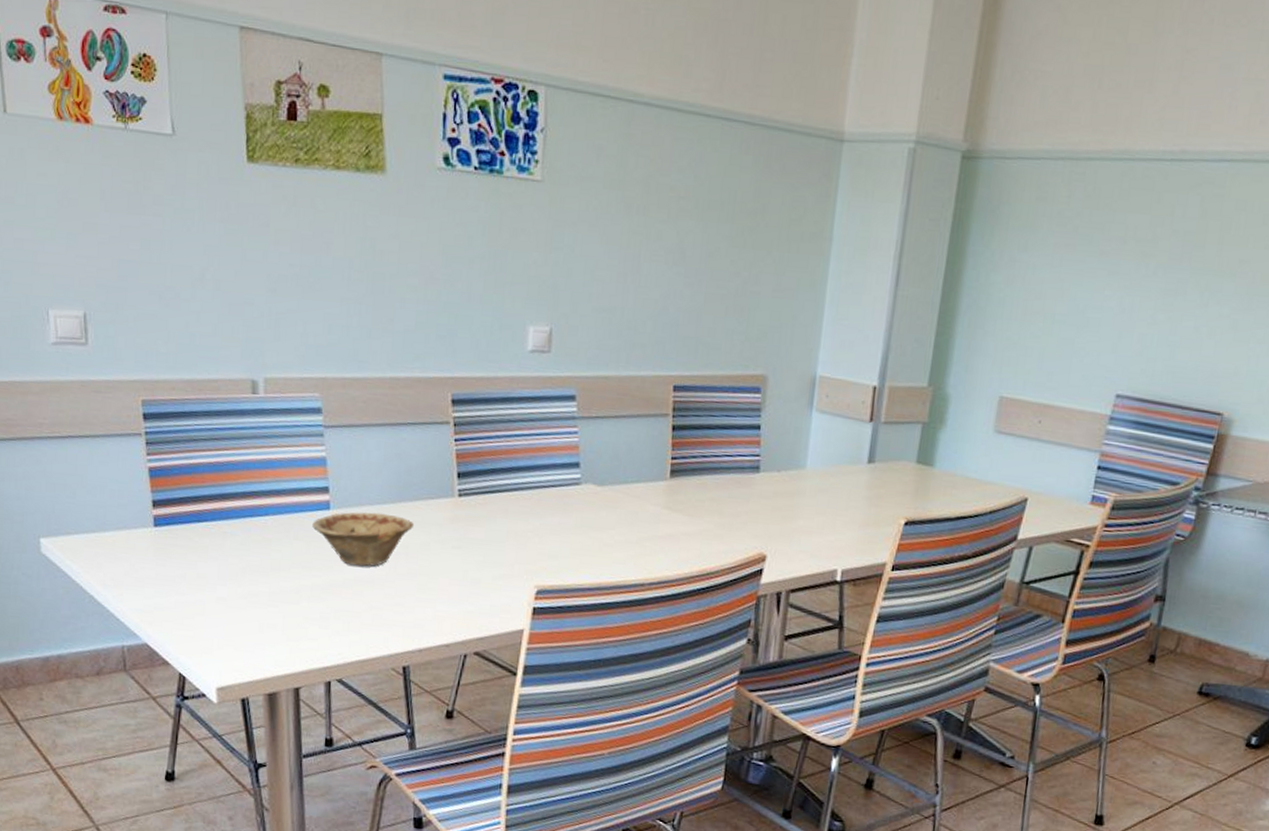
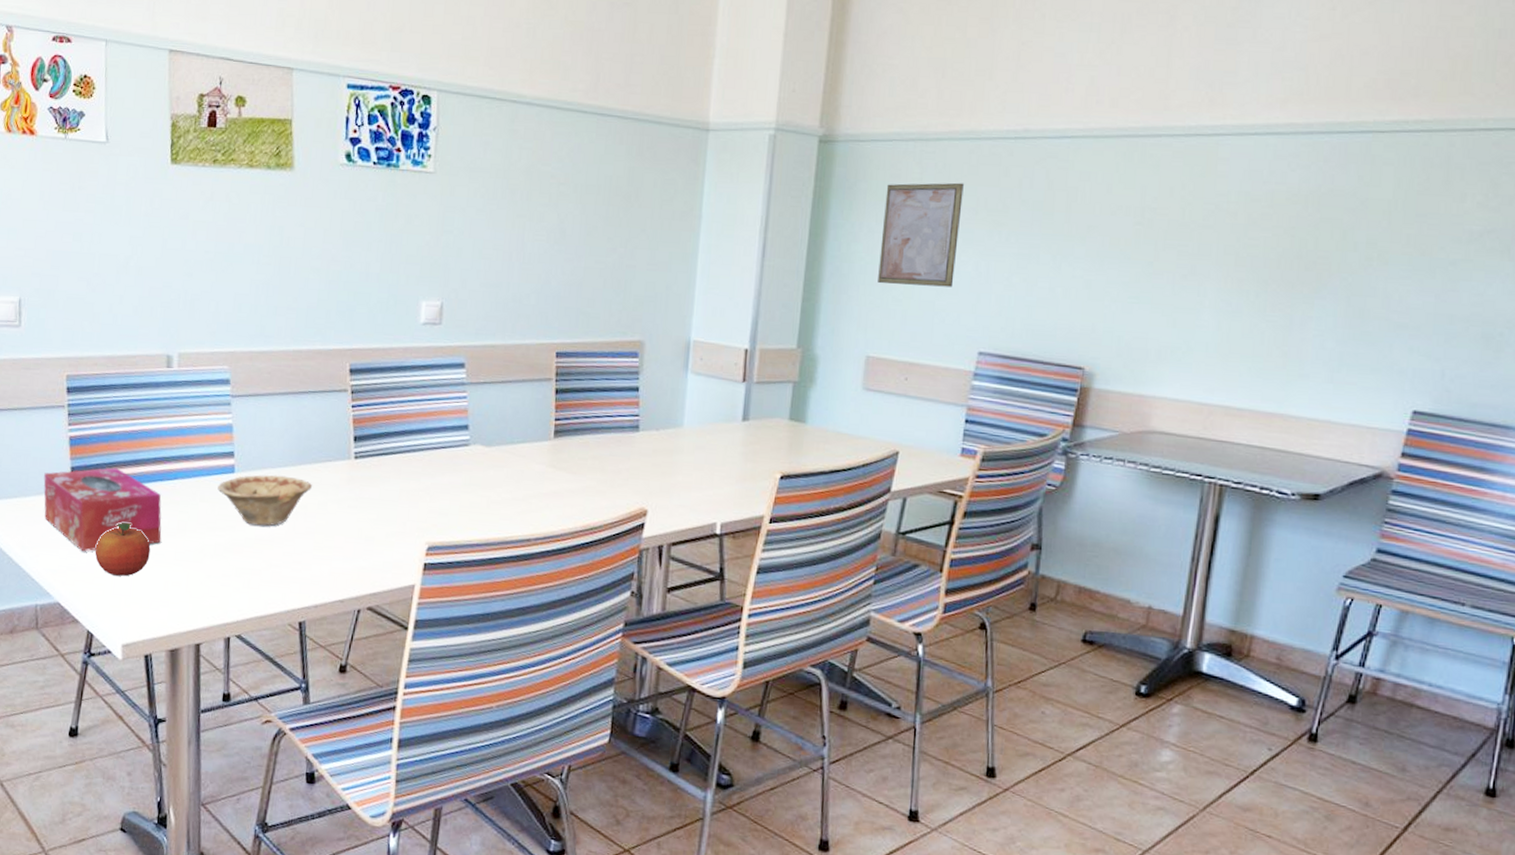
tissue box: none [123,502,254,591] -> present [43,467,162,552]
fruit: none [183,560,243,617] -> present [95,522,151,576]
wall art: none [1016,208,1113,324] -> present [878,182,964,287]

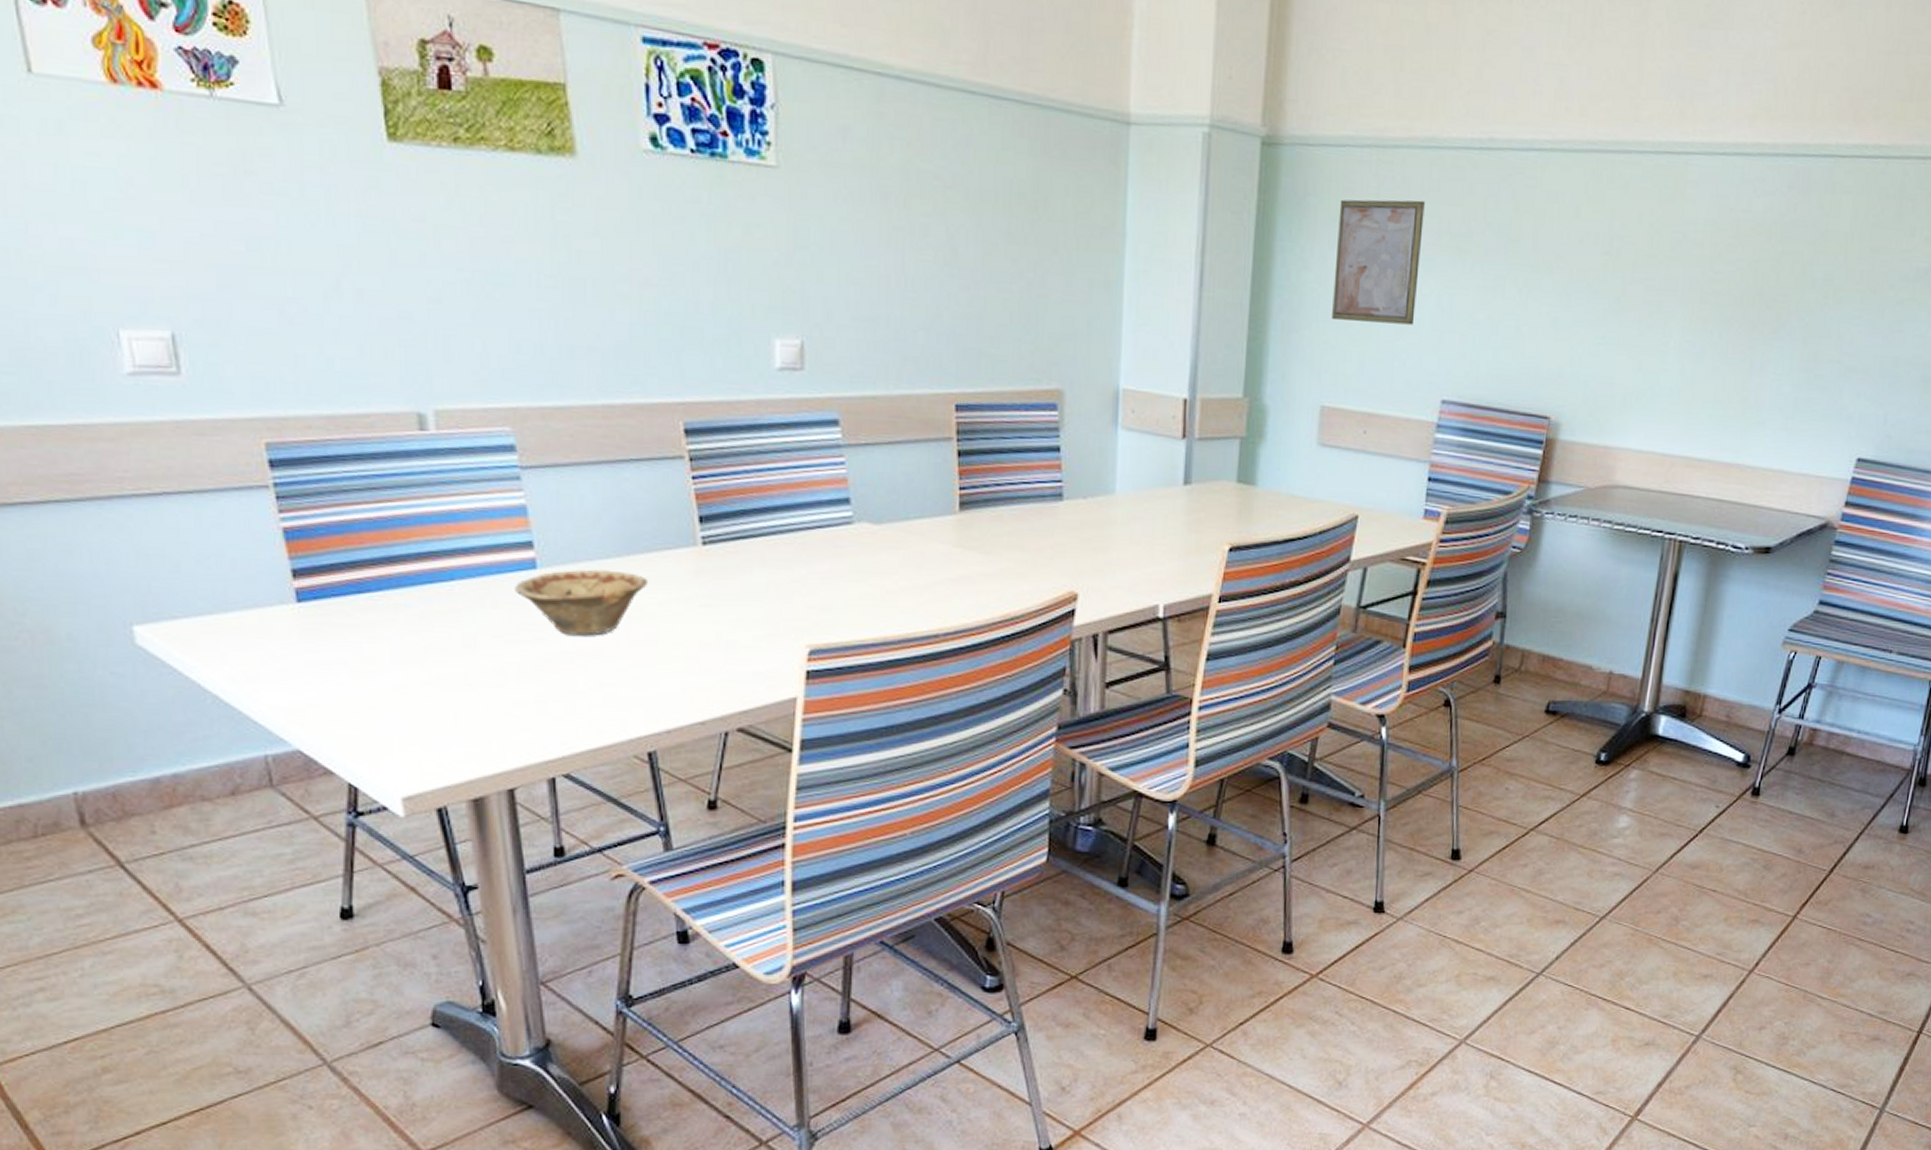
tissue box: present [43,467,162,552] -> none [251,568,441,682]
fruit: present [95,522,151,576] -> none [344,639,427,711]

